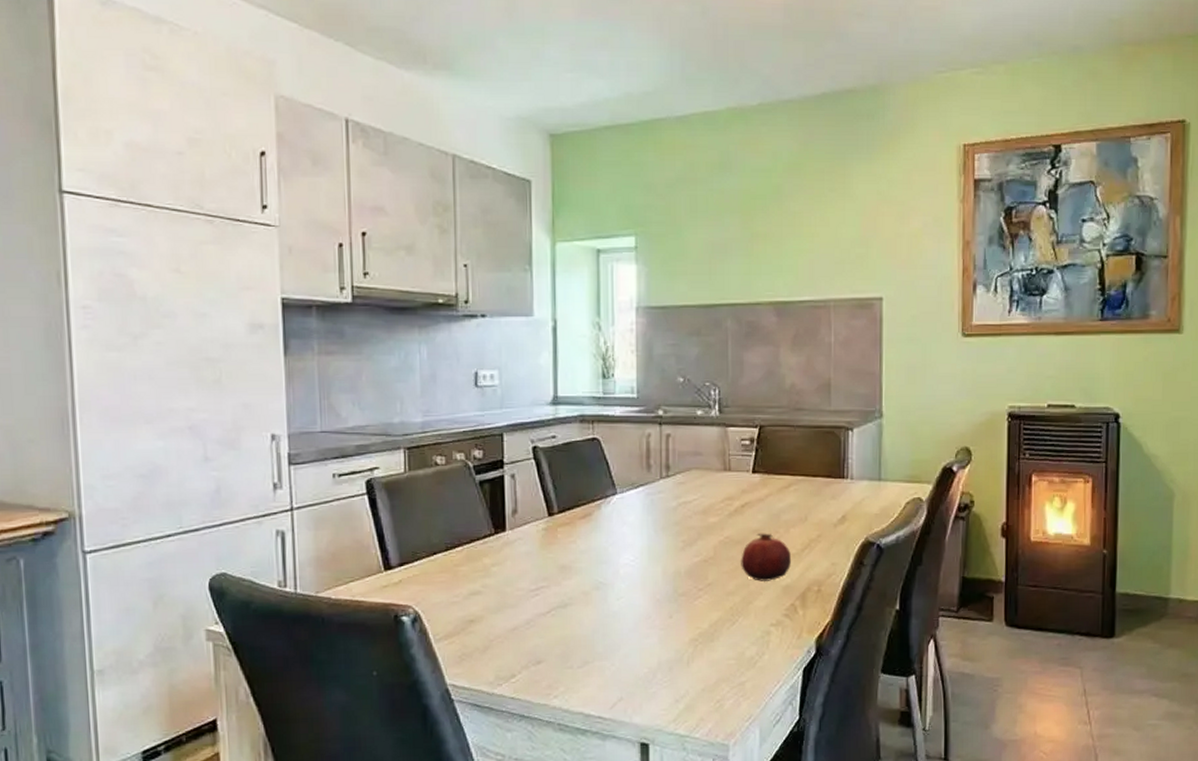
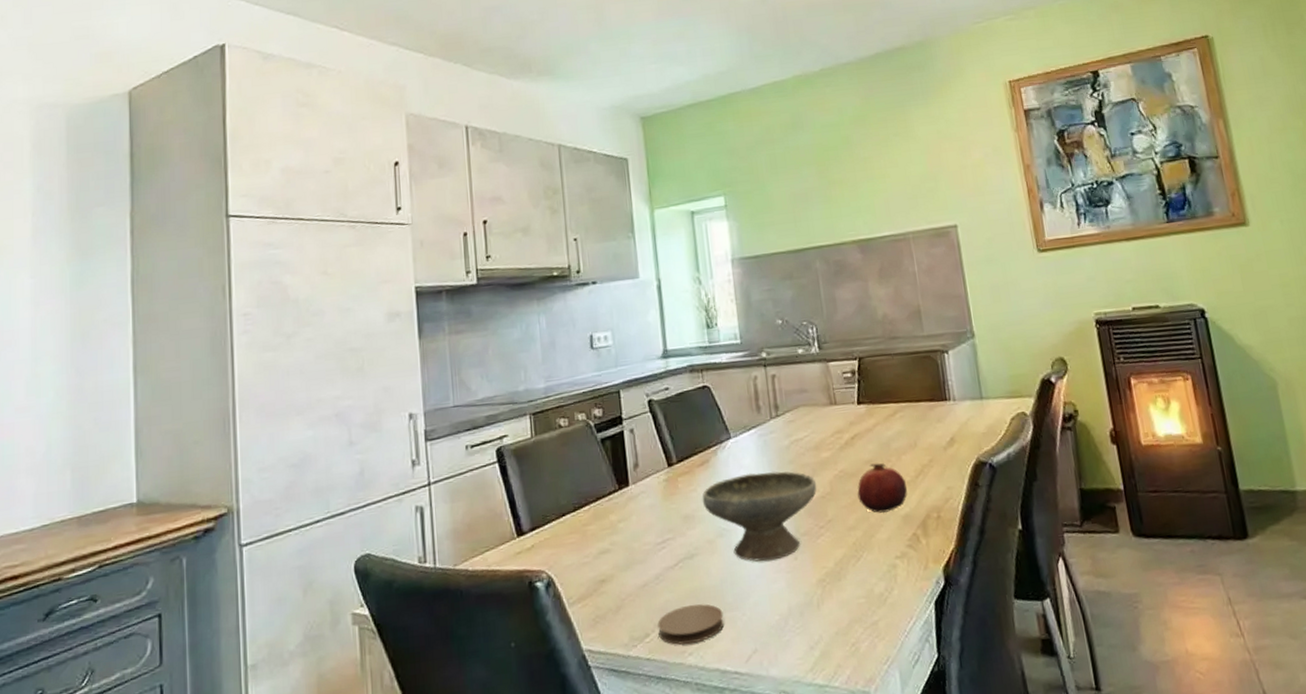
coaster: none [525,651,592,687] -> present [657,604,724,645]
bowl: none [581,530,701,617] -> present [702,471,817,562]

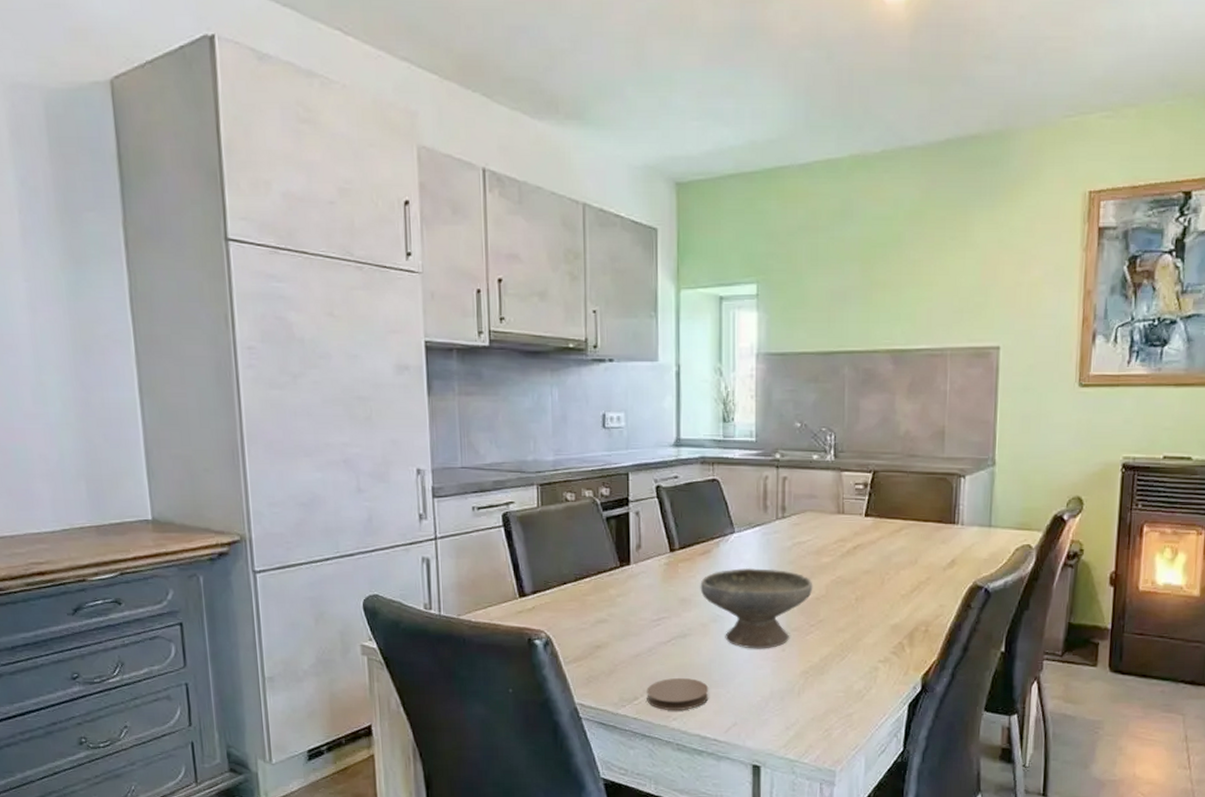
fruit: present [857,463,908,514] -> none [851,574,901,621]

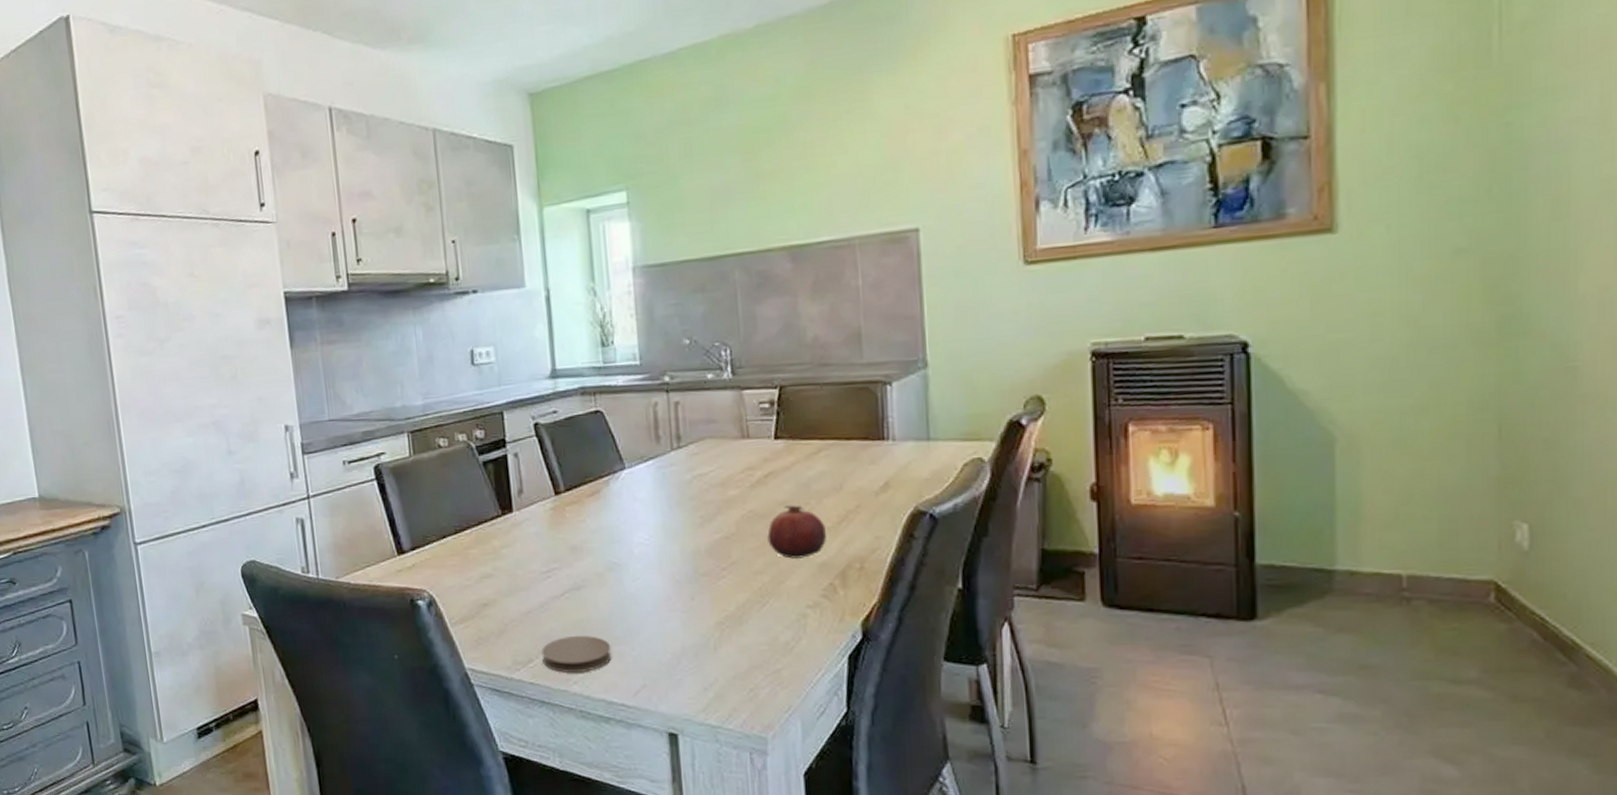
bowl: present [700,567,813,649] -> none [591,506,721,599]
fruit: none [851,574,901,621] -> present [767,505,827,560]

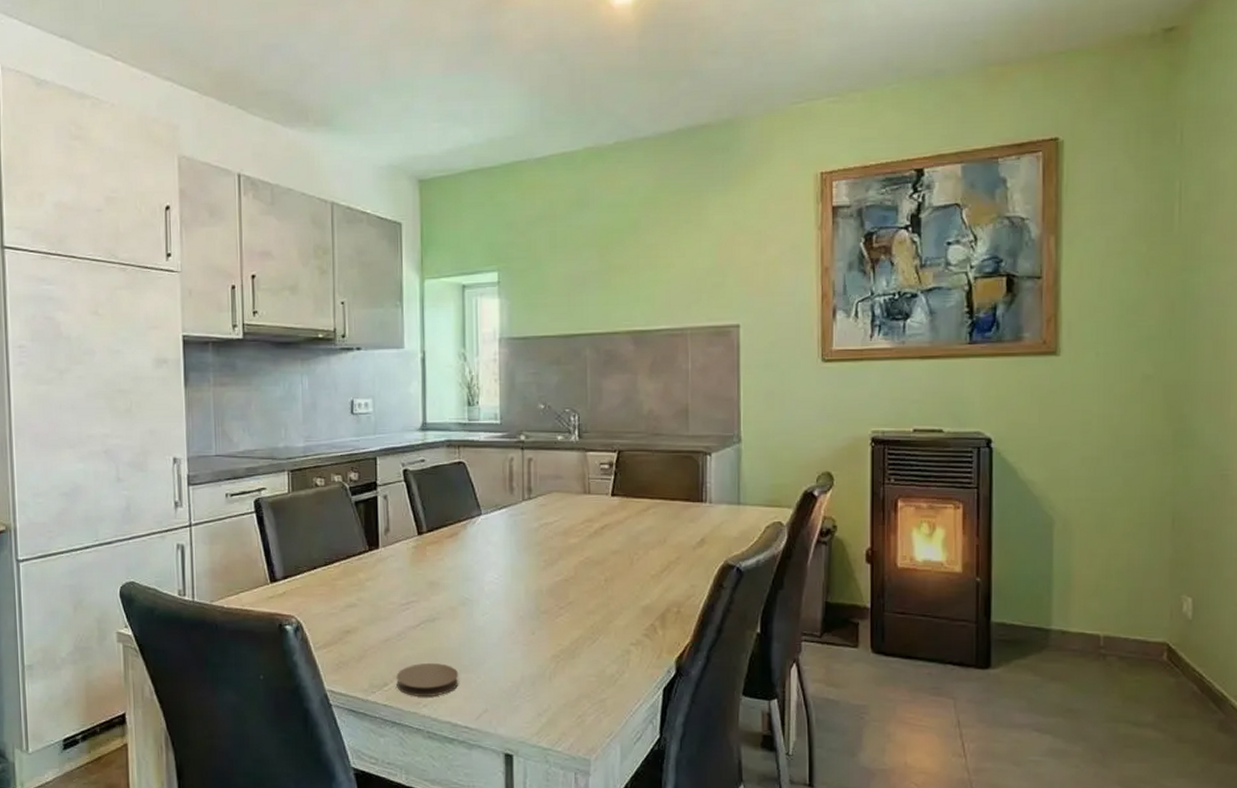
fruit: present [767,505,827,560] -> none [601,554,651,603]

